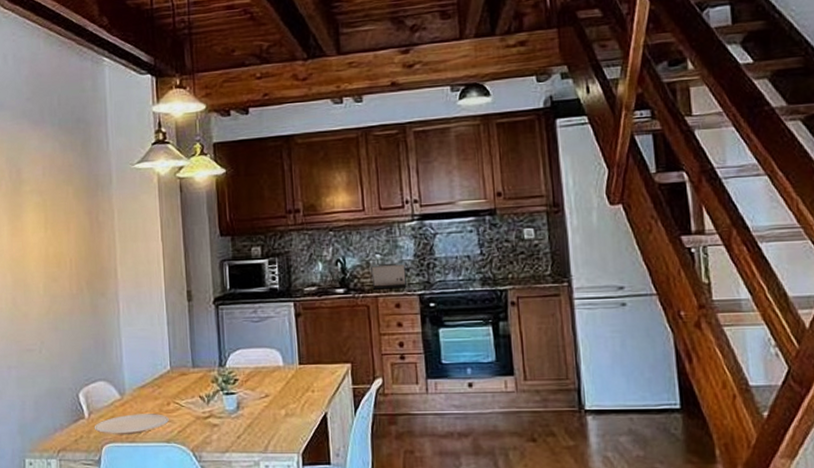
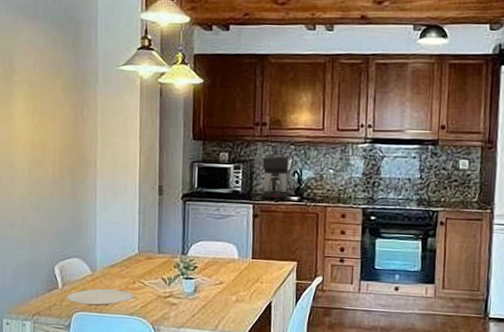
coffee maker: none [300,245,333,295] -> present [262,156,289,200]
toaster: present [371,262,407,290] -> none [323,178,355,202]

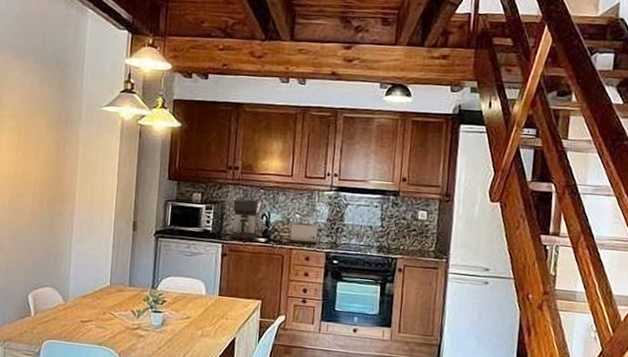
plate: present [66,288,133,306] -> none [37,318,103,335]
toaster: none [323,178,355,202] -> present [289,222,320,245]

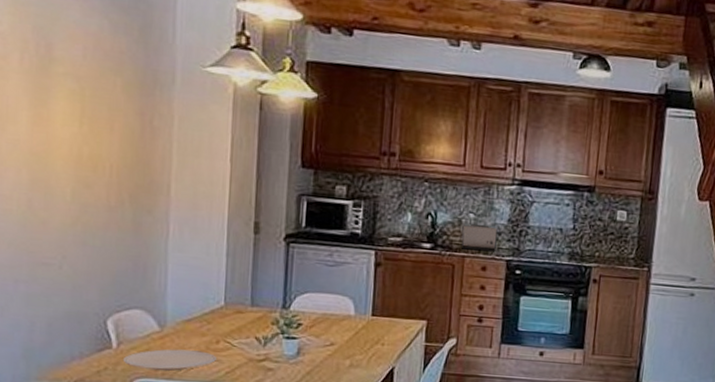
plate: none [37,318,103,335] -> present [122,349,216,371]
coffee maker: present [231,198,258,240] -> none [387,193,422,246]

